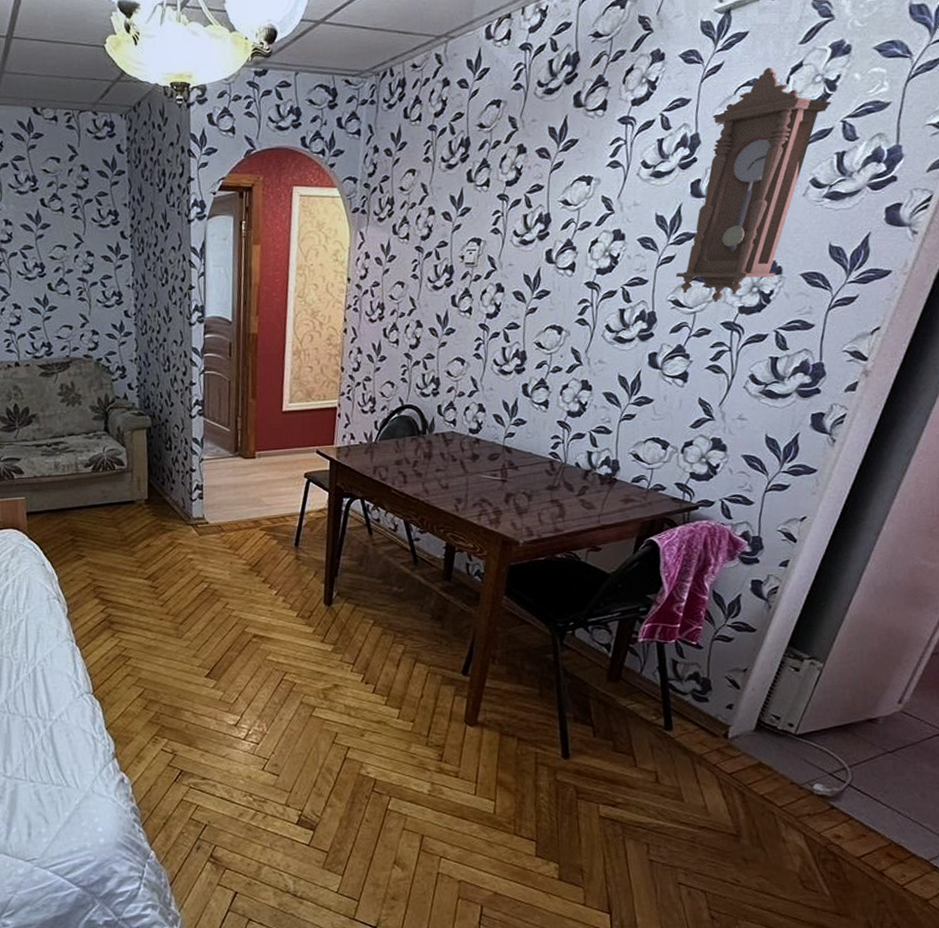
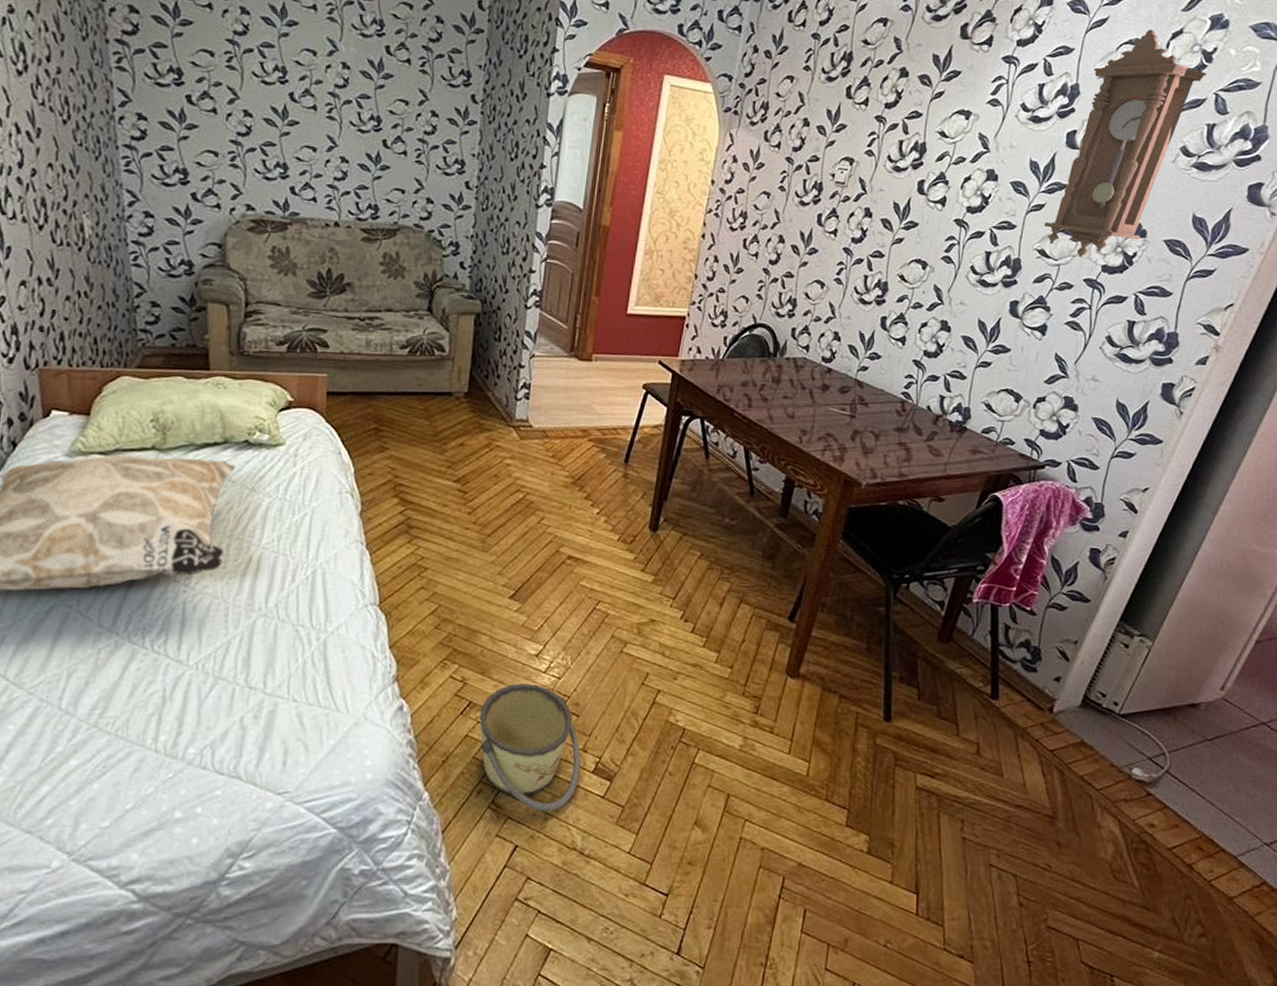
bucket: none [191,750,286,861] -> present [479,684,581,811]

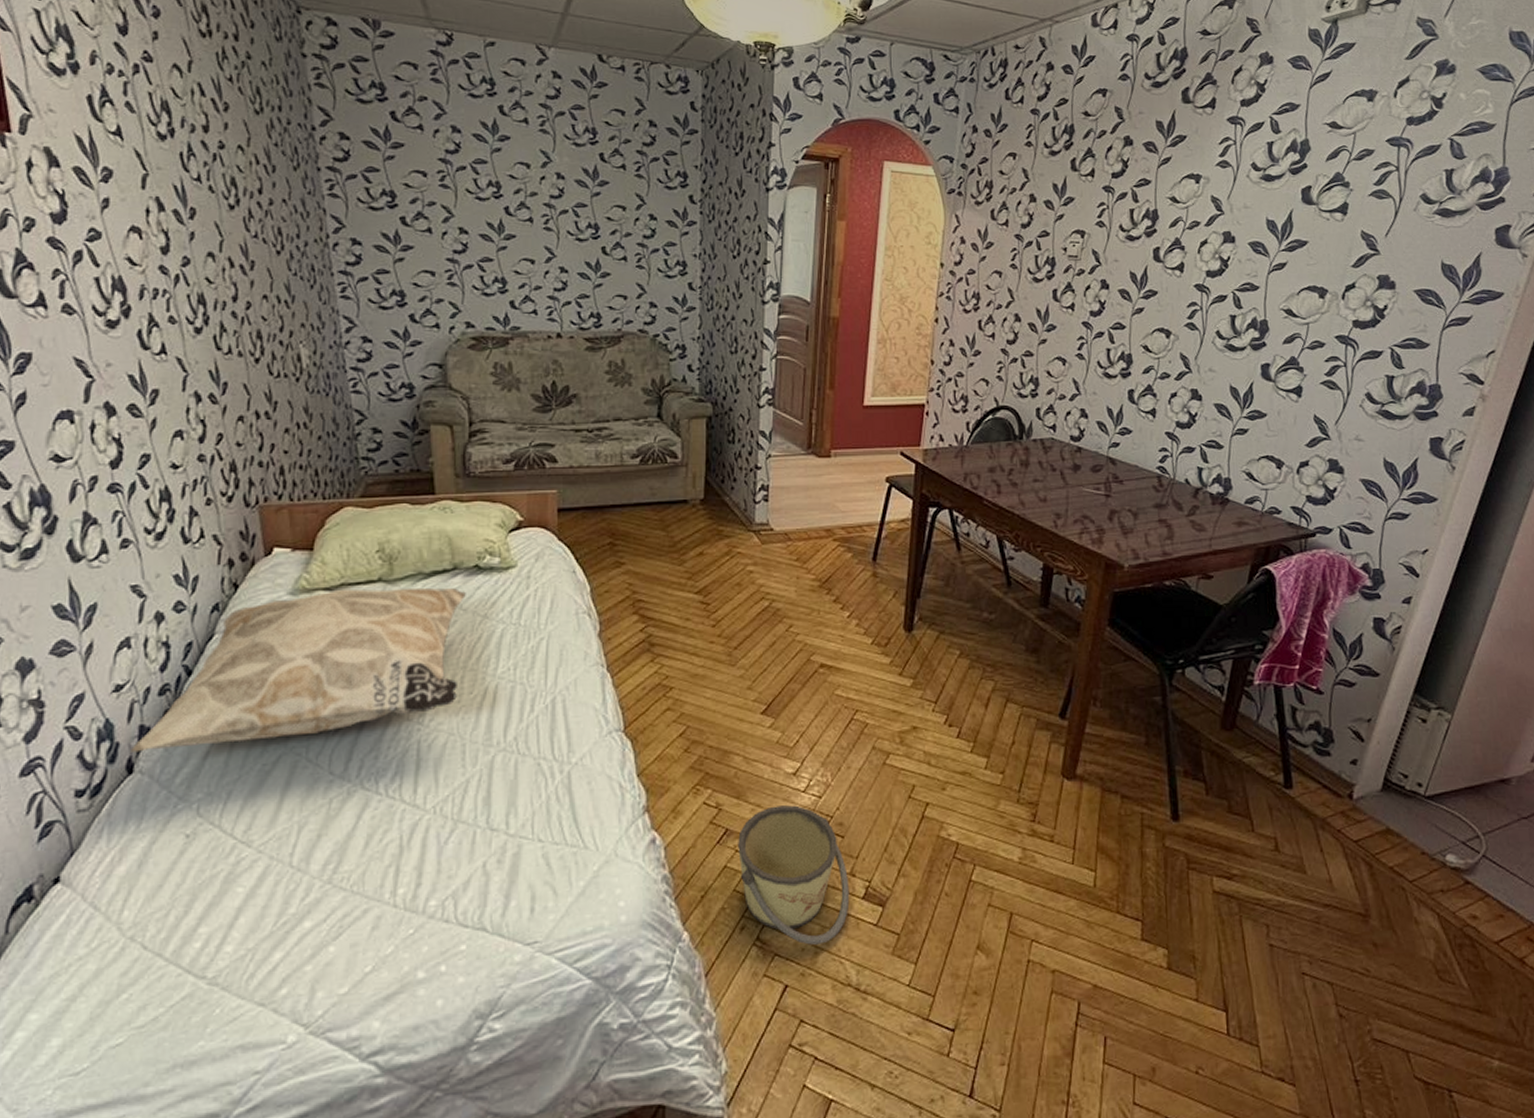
pendulum clock: present [1044,29,1206,258] -> none [1288,79,1438,315]

